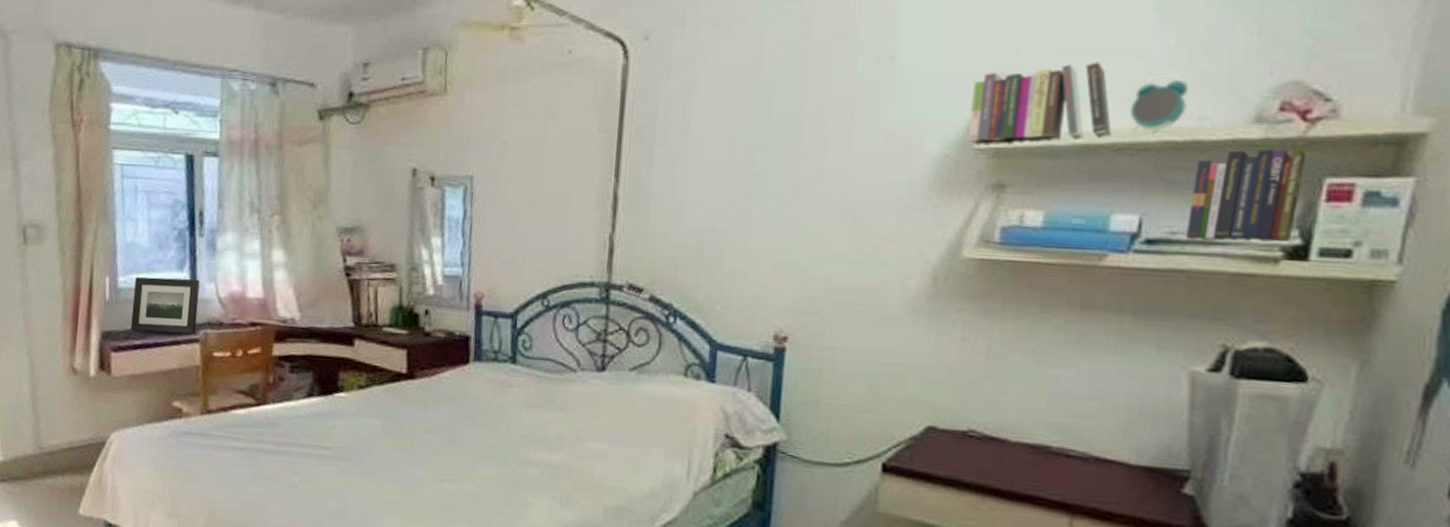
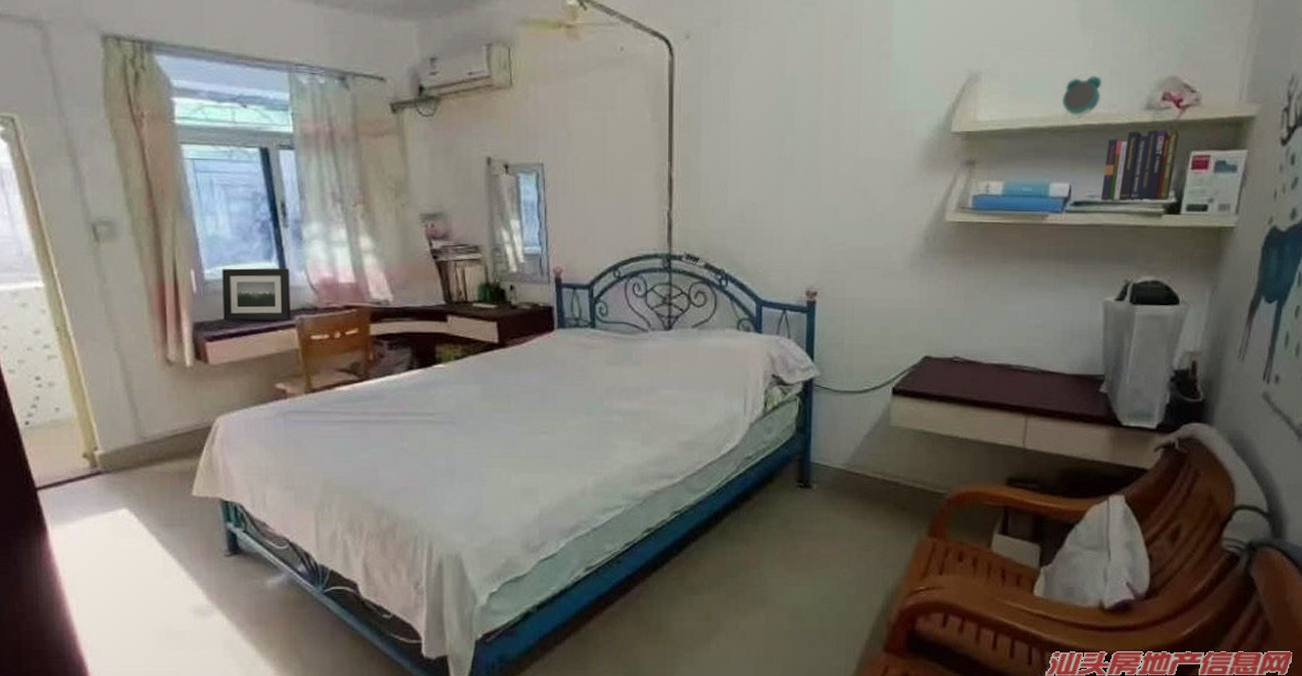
books: present [967,62,1112,147] -> none [947,61,1049,131]

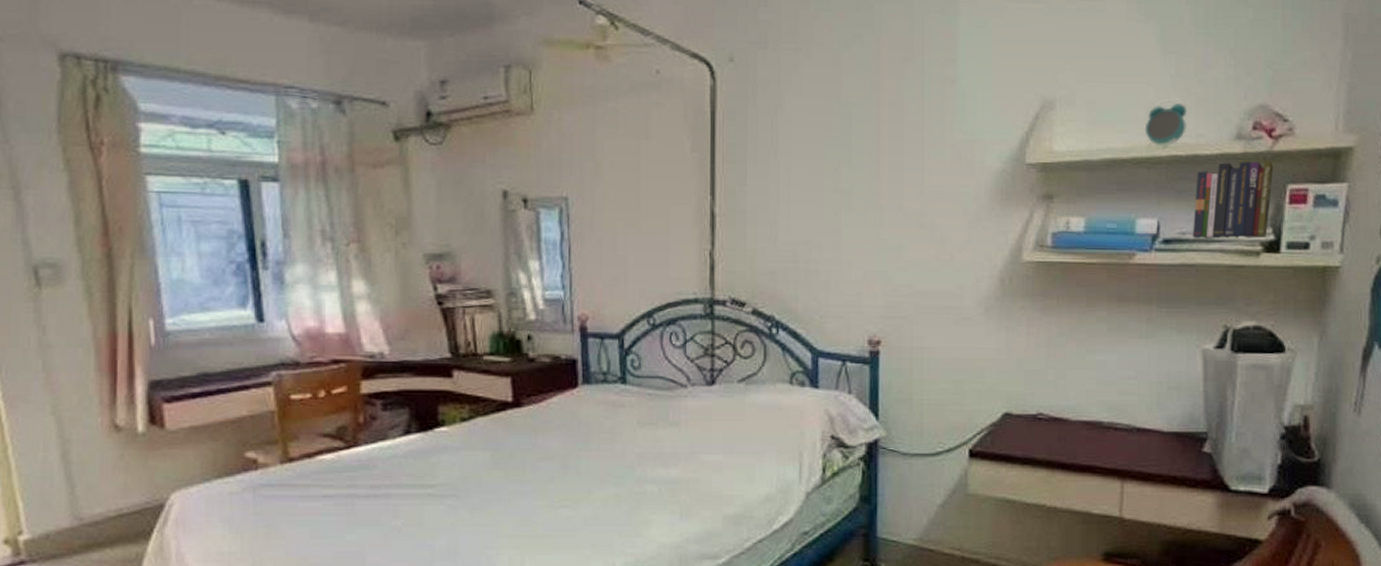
picture frame: present [222,268,291,321] -> none [186,316,268,379]

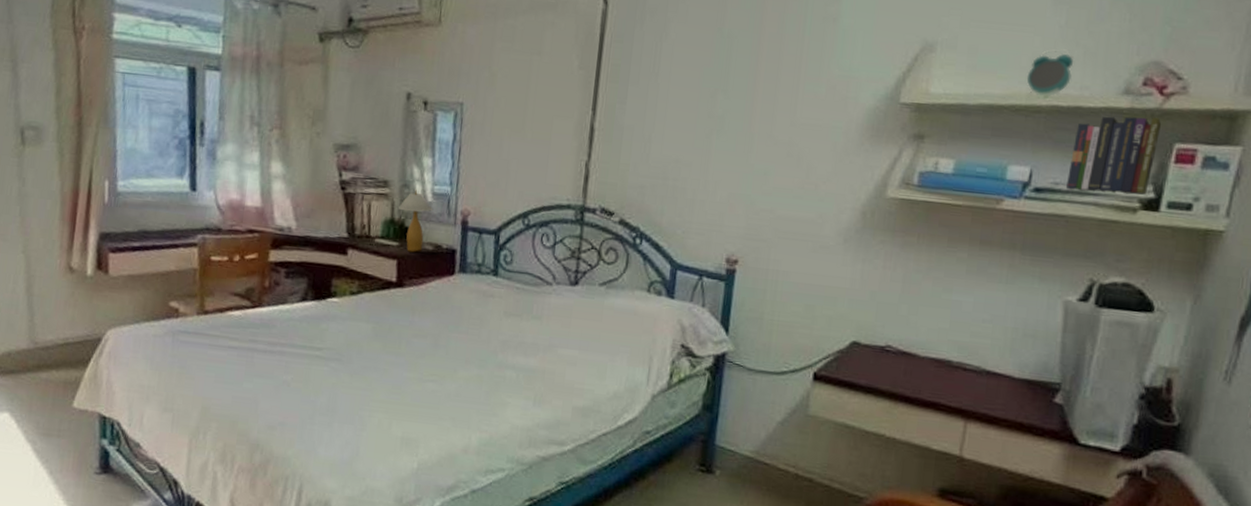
table lamp: none [505,296,547,367] -> present [397,188,434,253]

